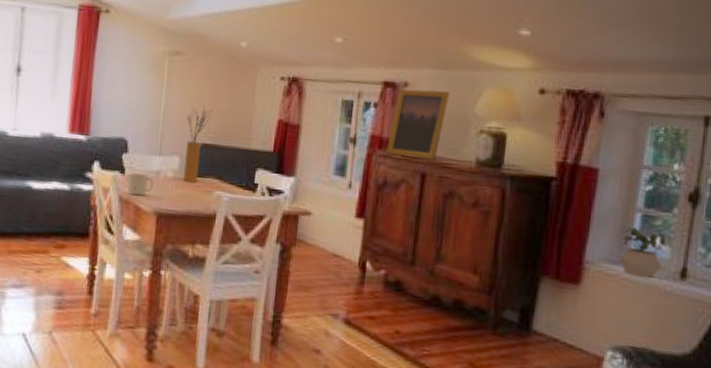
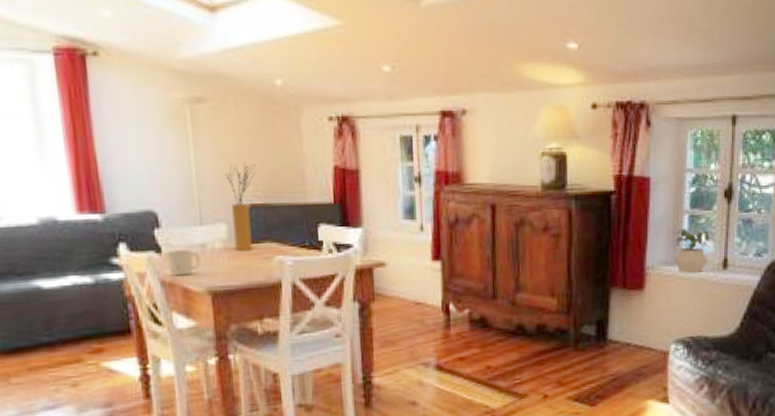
picture frame: present [386,89,450,160] -> none [453,115,508,190]

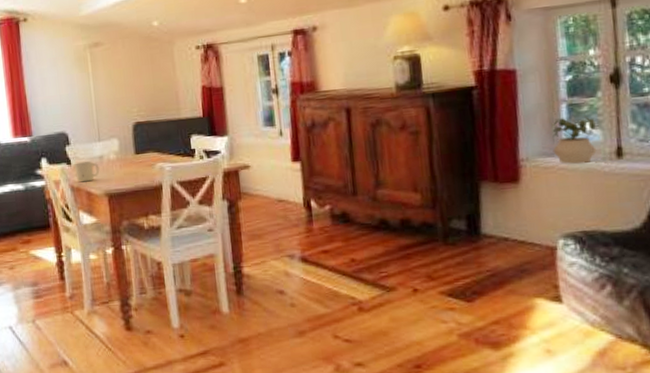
vase: present [225,160,256,252] -> none [116,88,140,161]

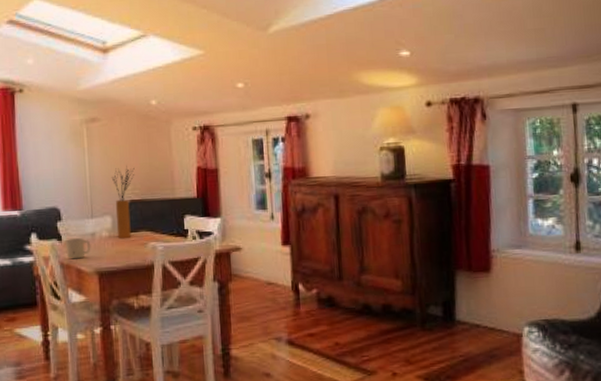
vase: none [116,88,140,161] -> present [111,165,135,240]
potted plant: present [552,116,597,165] -> none [520,211,559,257]

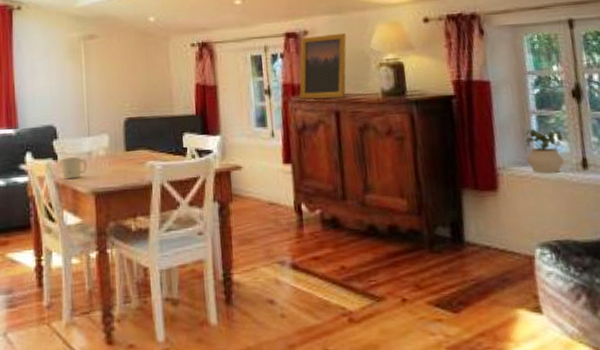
vase: present [111,165,135,240] -> none [108,82,133,158]
picture frame: none [300,116,348,183] -> present [299,32,347,99]
potted plant: none [520,211,559,257] -> present [524,128,565,175]

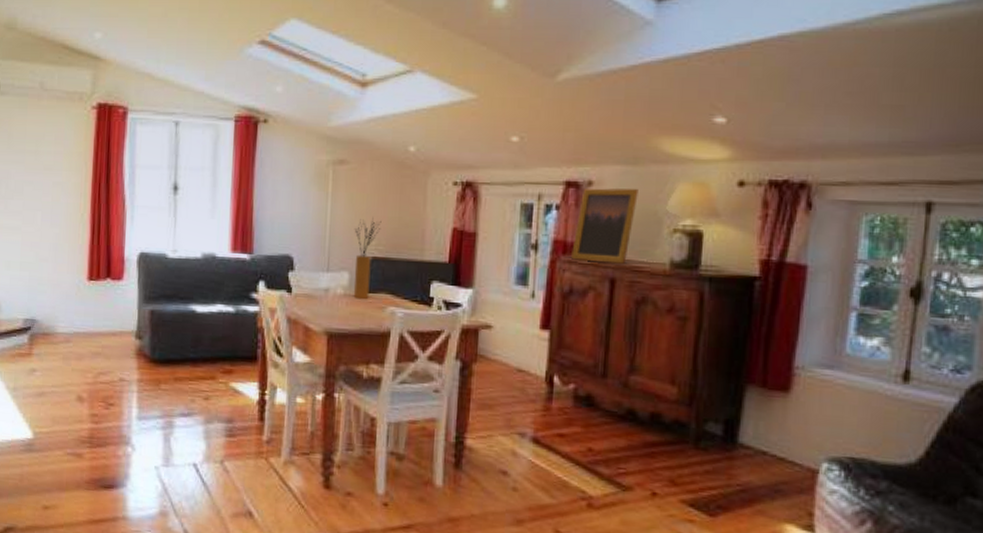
mug: present [61,157,88,180] -> none [295,292,323,316]
vase: none [108,82,133,158] -> present [353,217,382,300]
potted plant: present [524,128,565,175] -> none [833,327,886,383]

